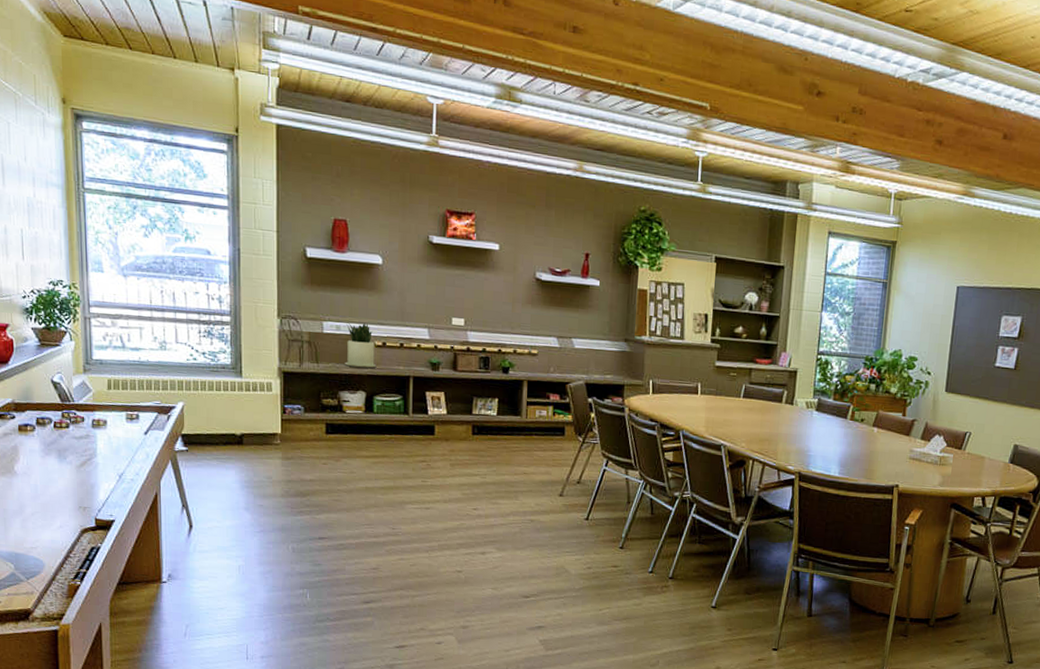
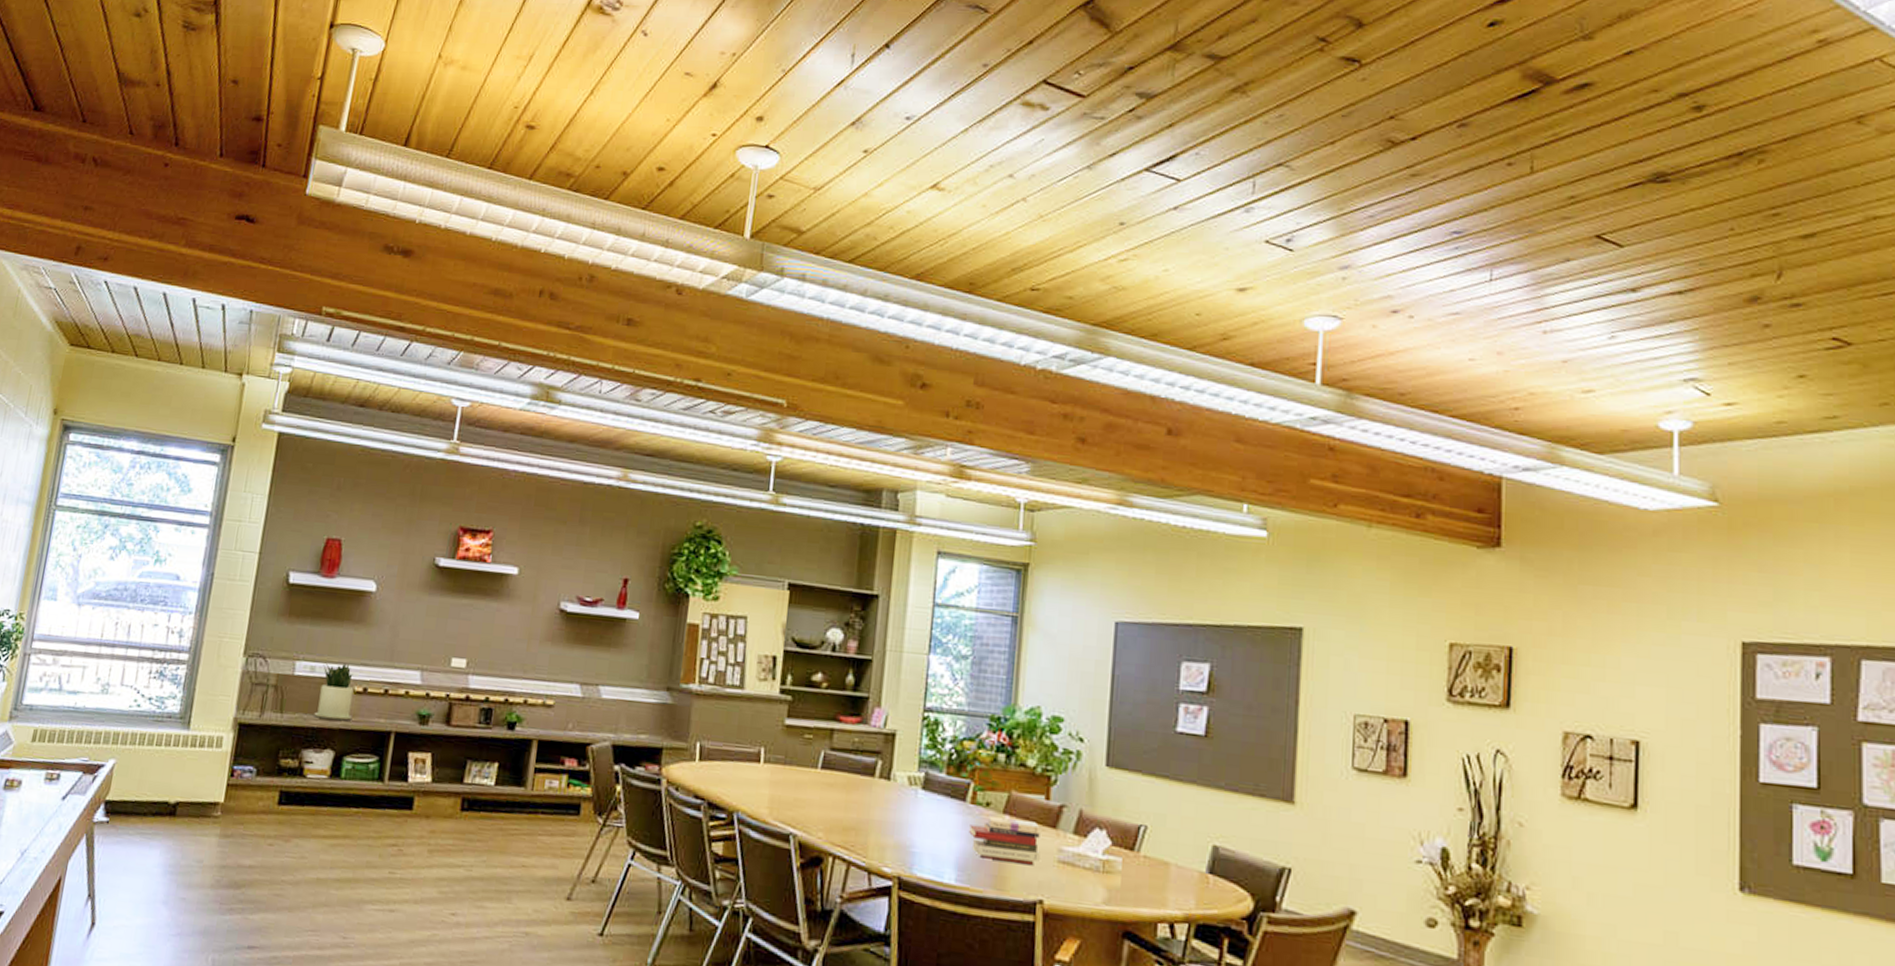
books: none [849,428,898,462] -> present [969,815,1040,866]

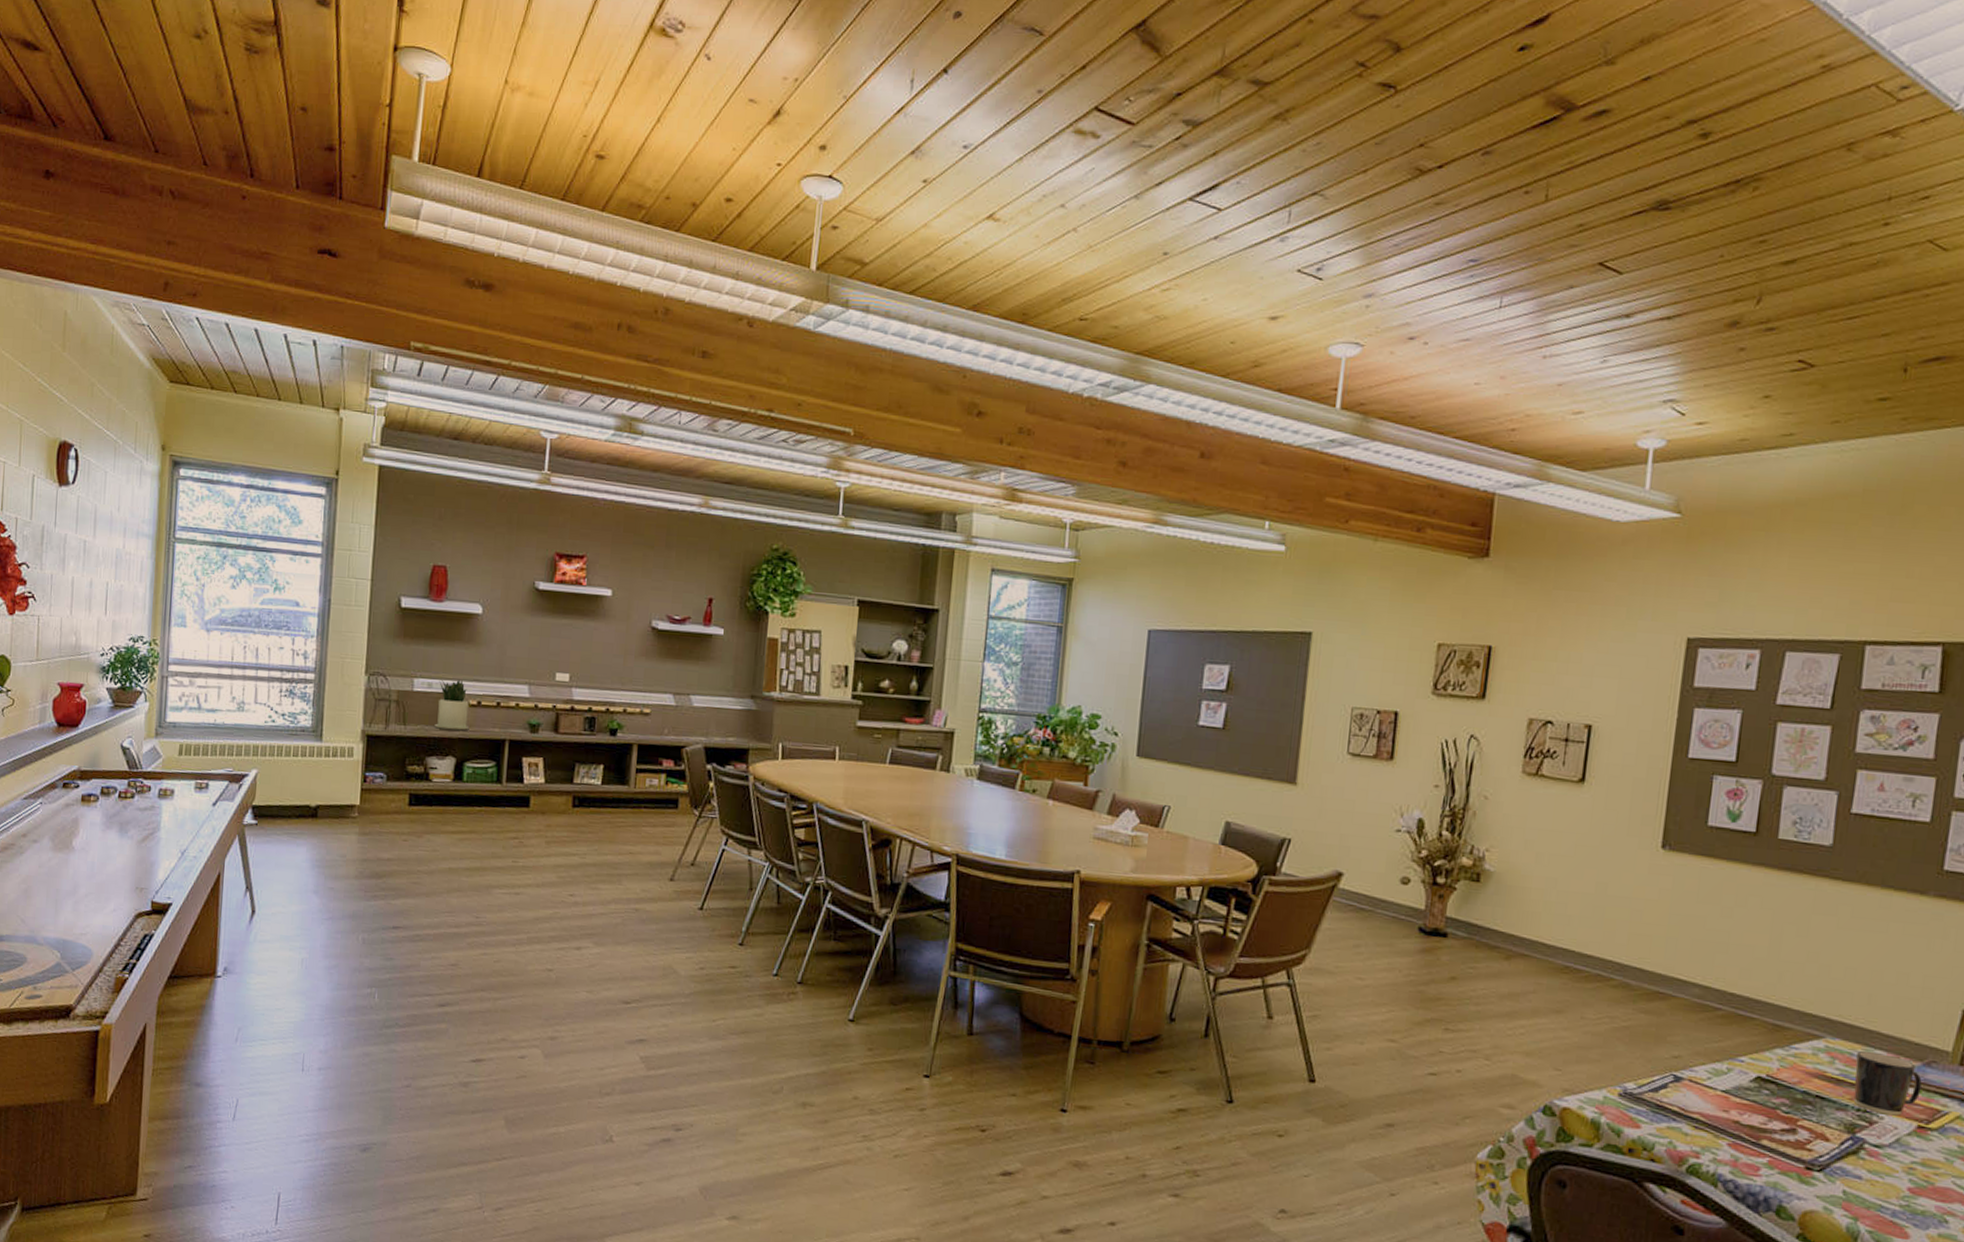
books: present [969,815,1040,866] -> none [1018,800,1079,842]

